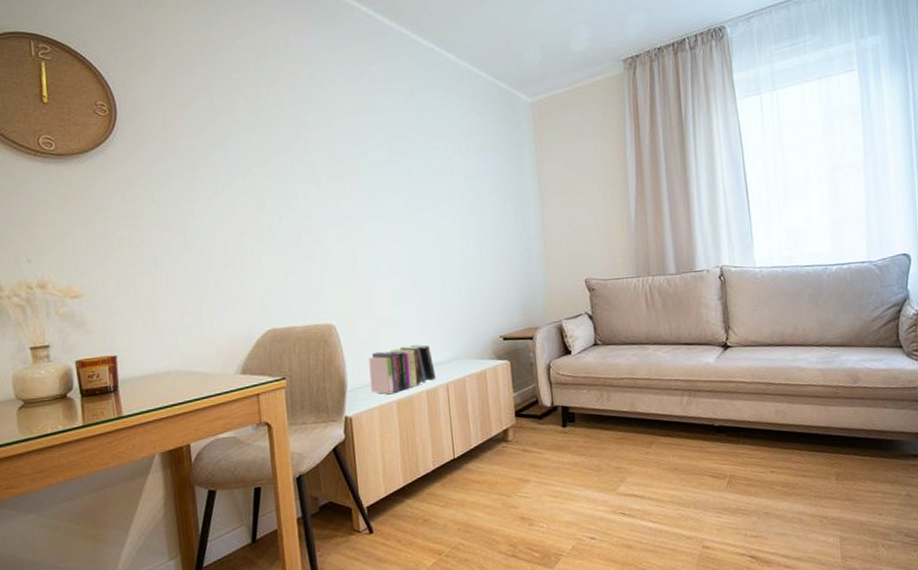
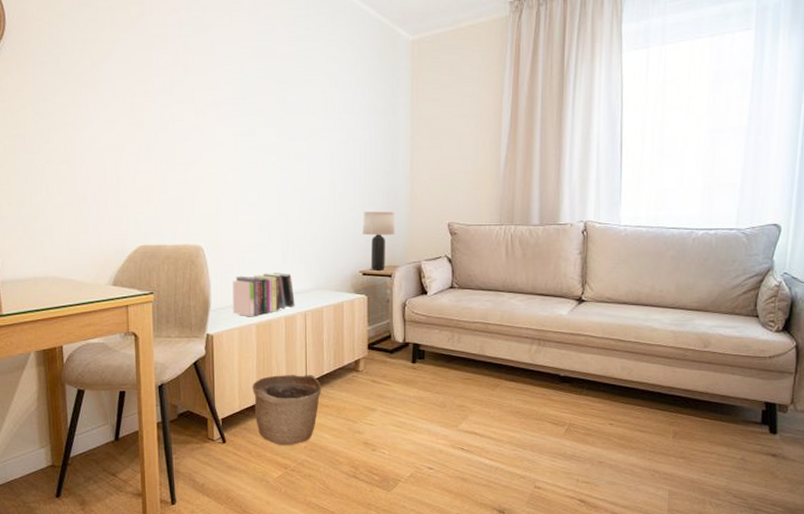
basket: none [397,450,471,530] -> present [252,375,322,445]
table lamp: none [498,272,533,334] -> present [363,211,395,271]

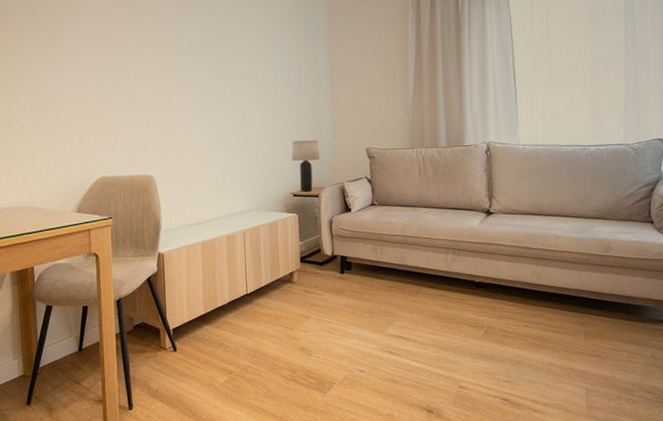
books: present [232,273,295,317] -> none [180,196,235,237]
basket: present [252,375,322,445] -> none [199,287,261,352]

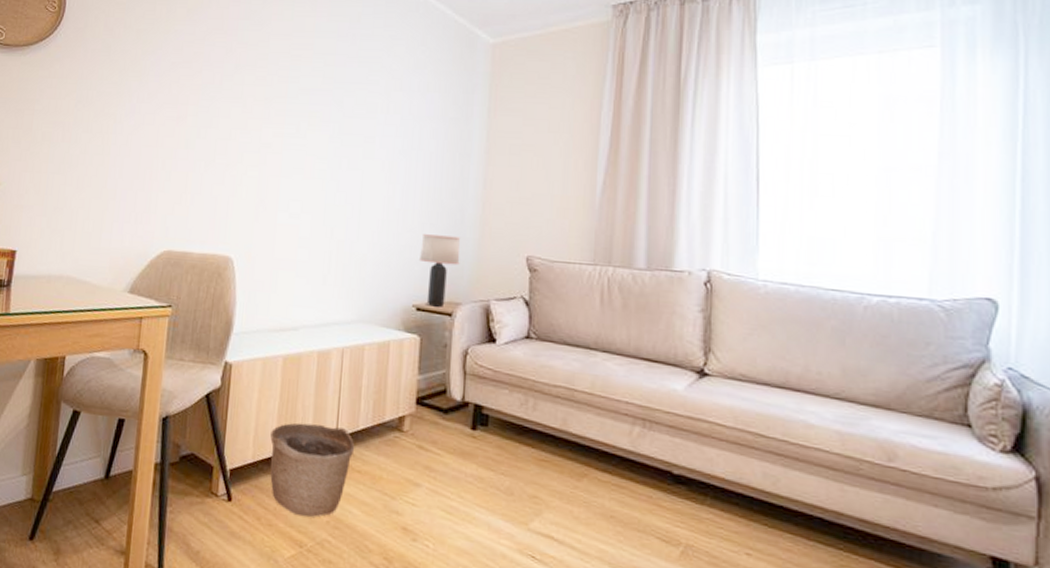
basket: none [199,287,261,352] -> present [270,423,355,517]

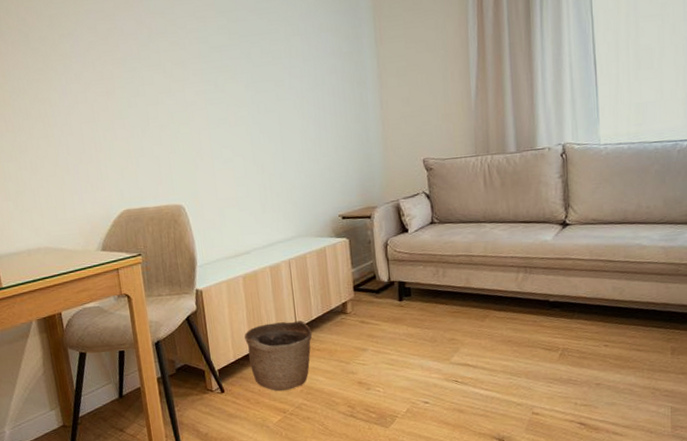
table lamp: present [420,234,460,307] -> none [337,153,371,213]

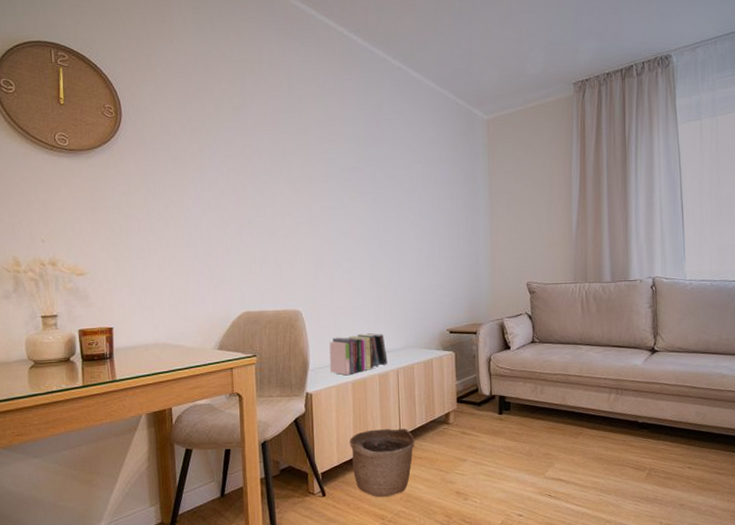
books: none [215,224,279,270] -> present [329,333,388,376]

